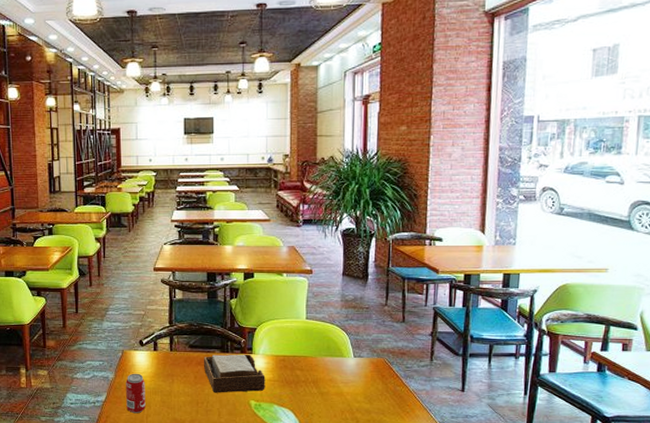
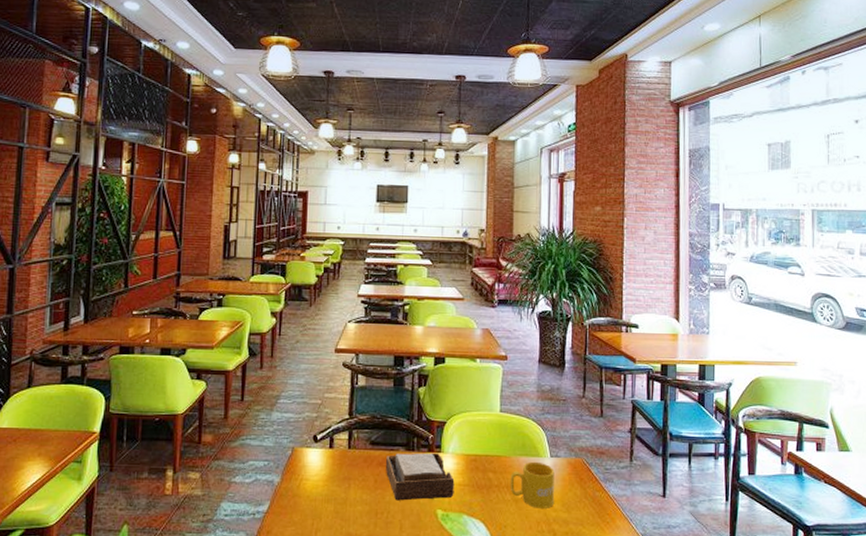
beverage can: present [126,373,146,414] -> none [292,476,317,528]
mug: none [316,361,358,400] -> present [510,461,555,508]

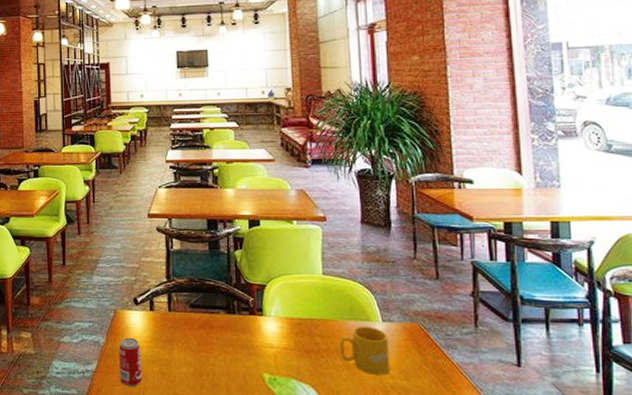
beverage can: none [292,476,317,528] -> present [119,337,142,387]
napkin holder: present [385,453,455,501] -> none [206,316,280,364]

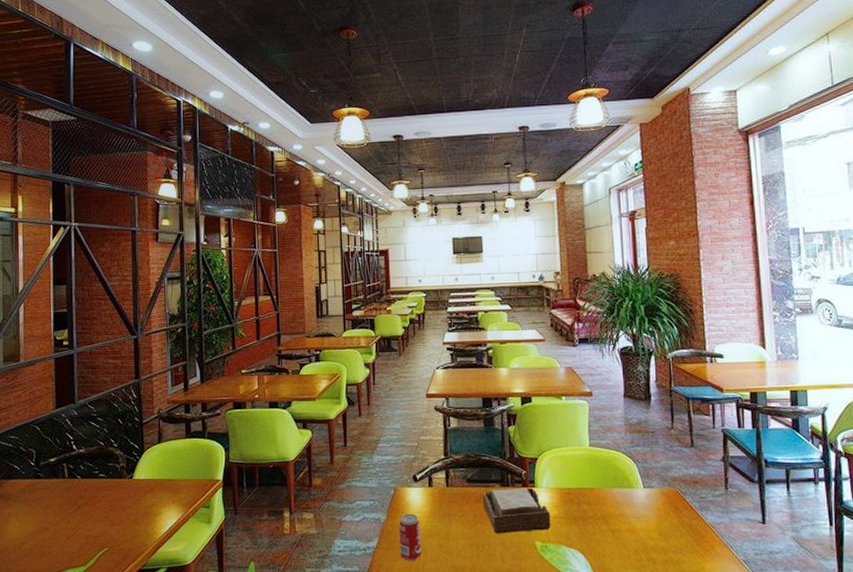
napkin holder: none [206,316,280,364] -> present [482,487,551,534]
mug: present [339,326,391,375] -> none [604,492,651,538]

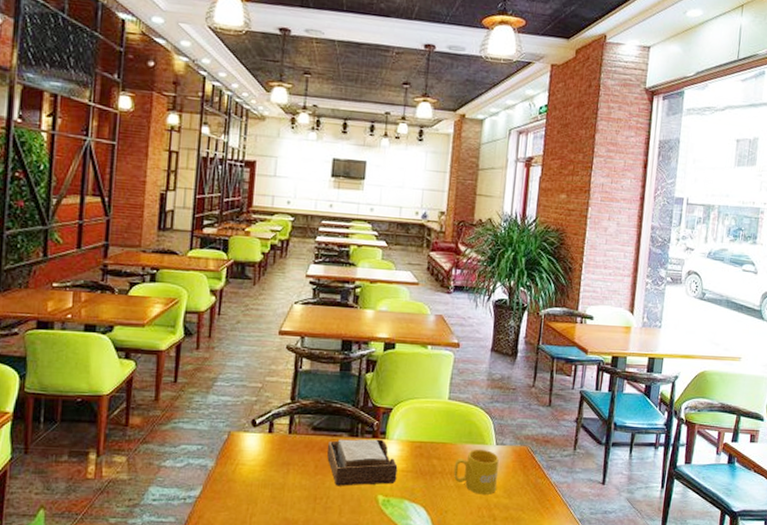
beverage can: present [399,513,422,561] -> none [226,461,254,513]
mug: none [604,492,651,538] -> present [453,449,499,494]

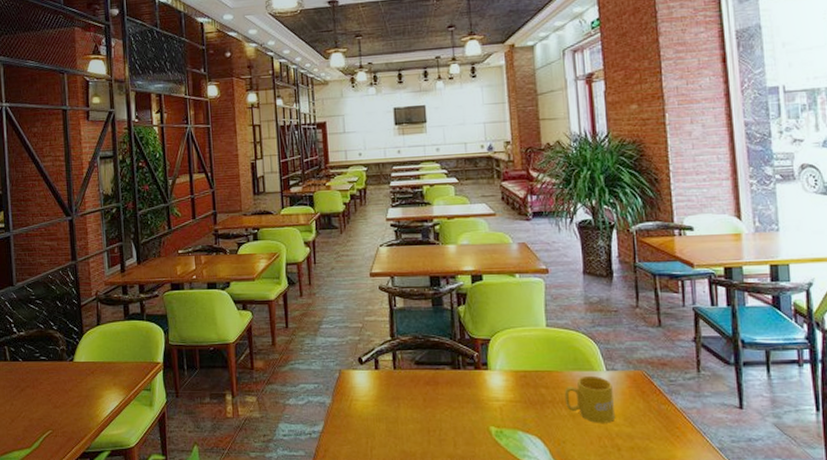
napkin holder: present [326,439,398,486] -> none [432,370,506,418]

